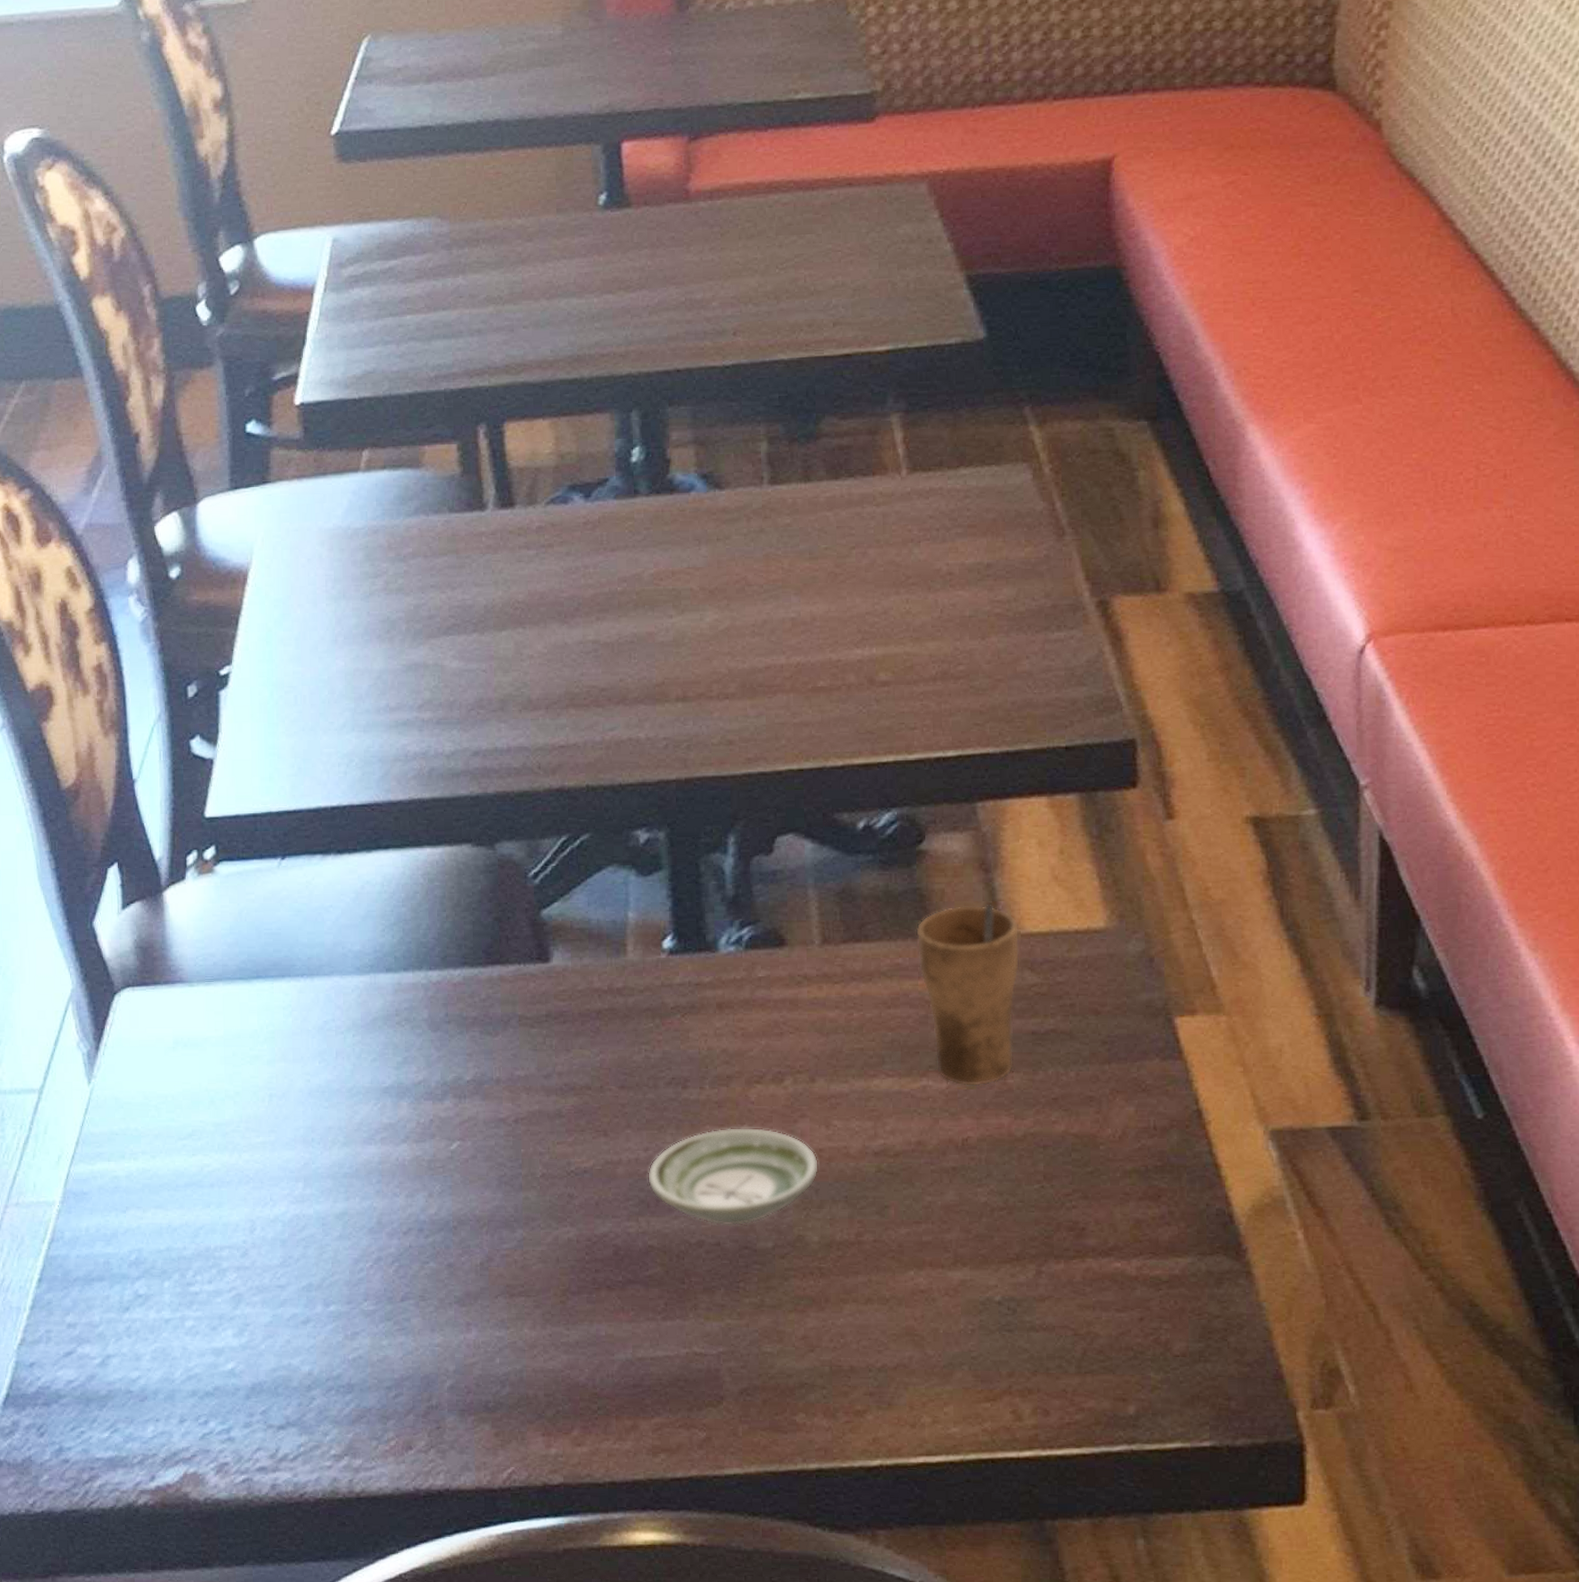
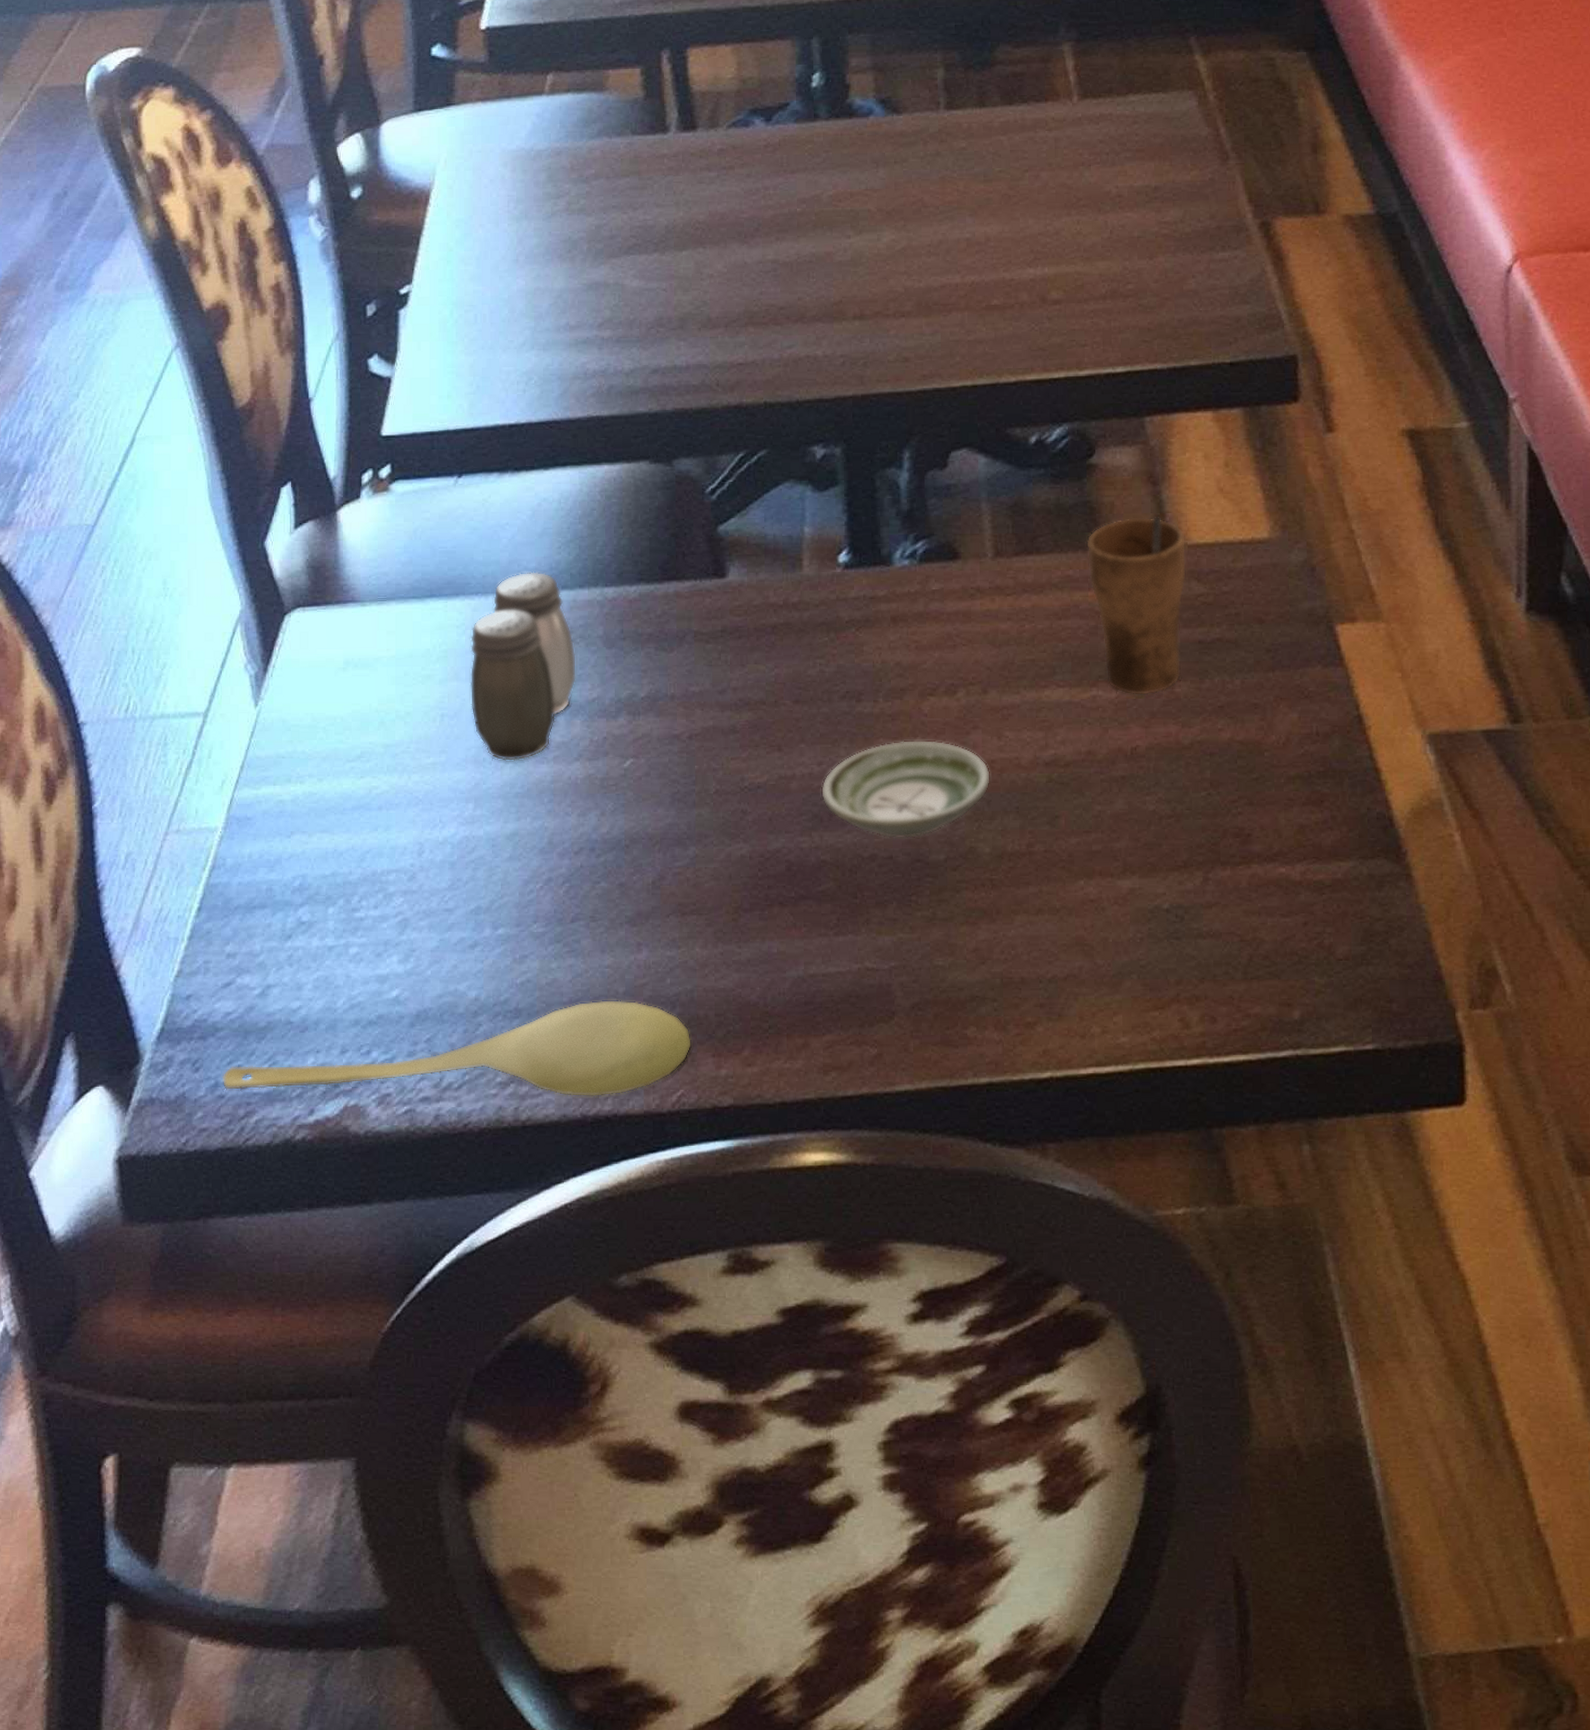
spoon: none [66,1377,522,1472] -> present [222,999,693,1098]
salt and pepper shaker: none [297,954,403,1142] -> present [470,571,577,761]

